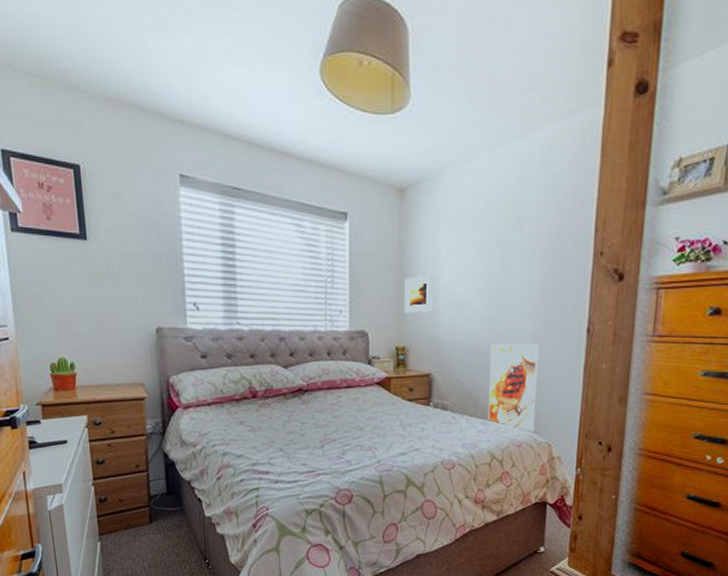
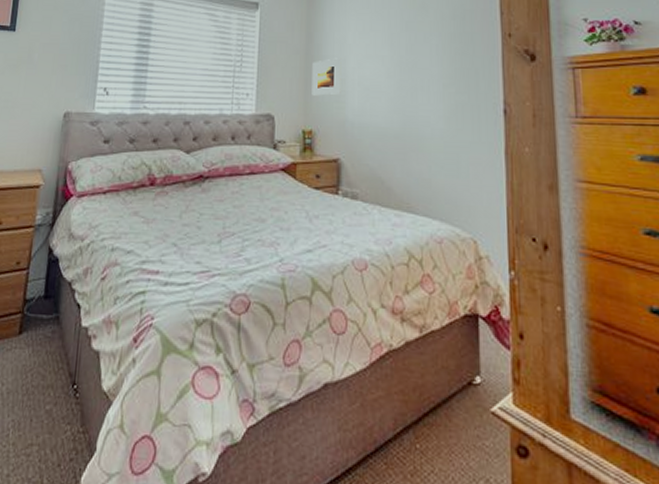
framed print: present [487,343,540,432] -> none [401,126,458,226]

